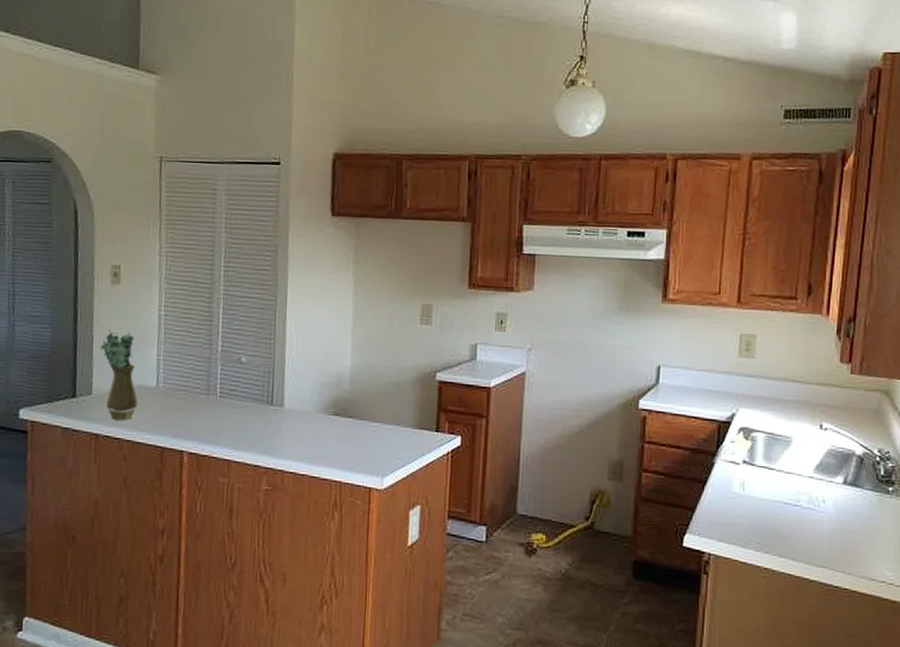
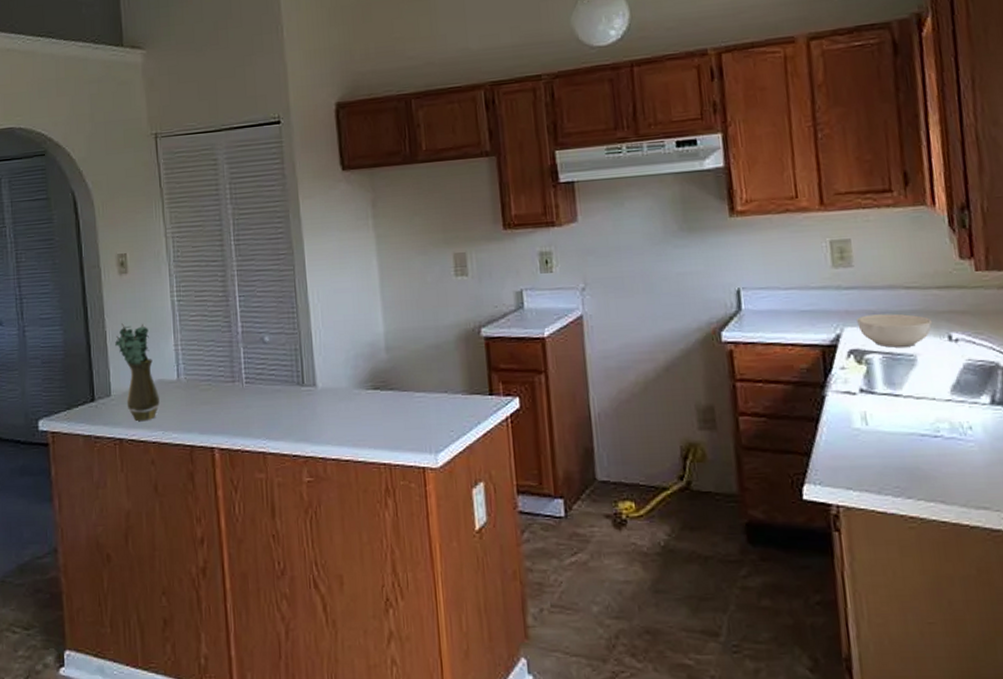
bowl: none [750,400,810,430] -> present [857,313,933,348]

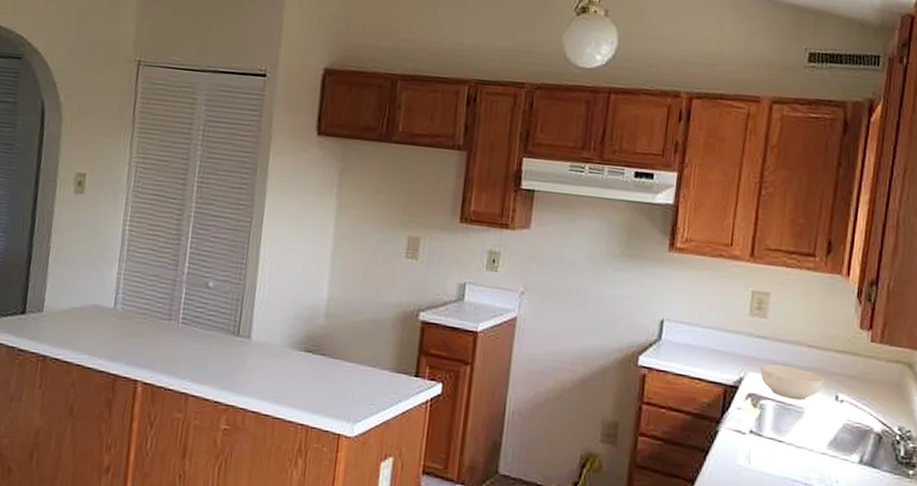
vase: present [115,323,160,422] -> none [57,242,94,343]

